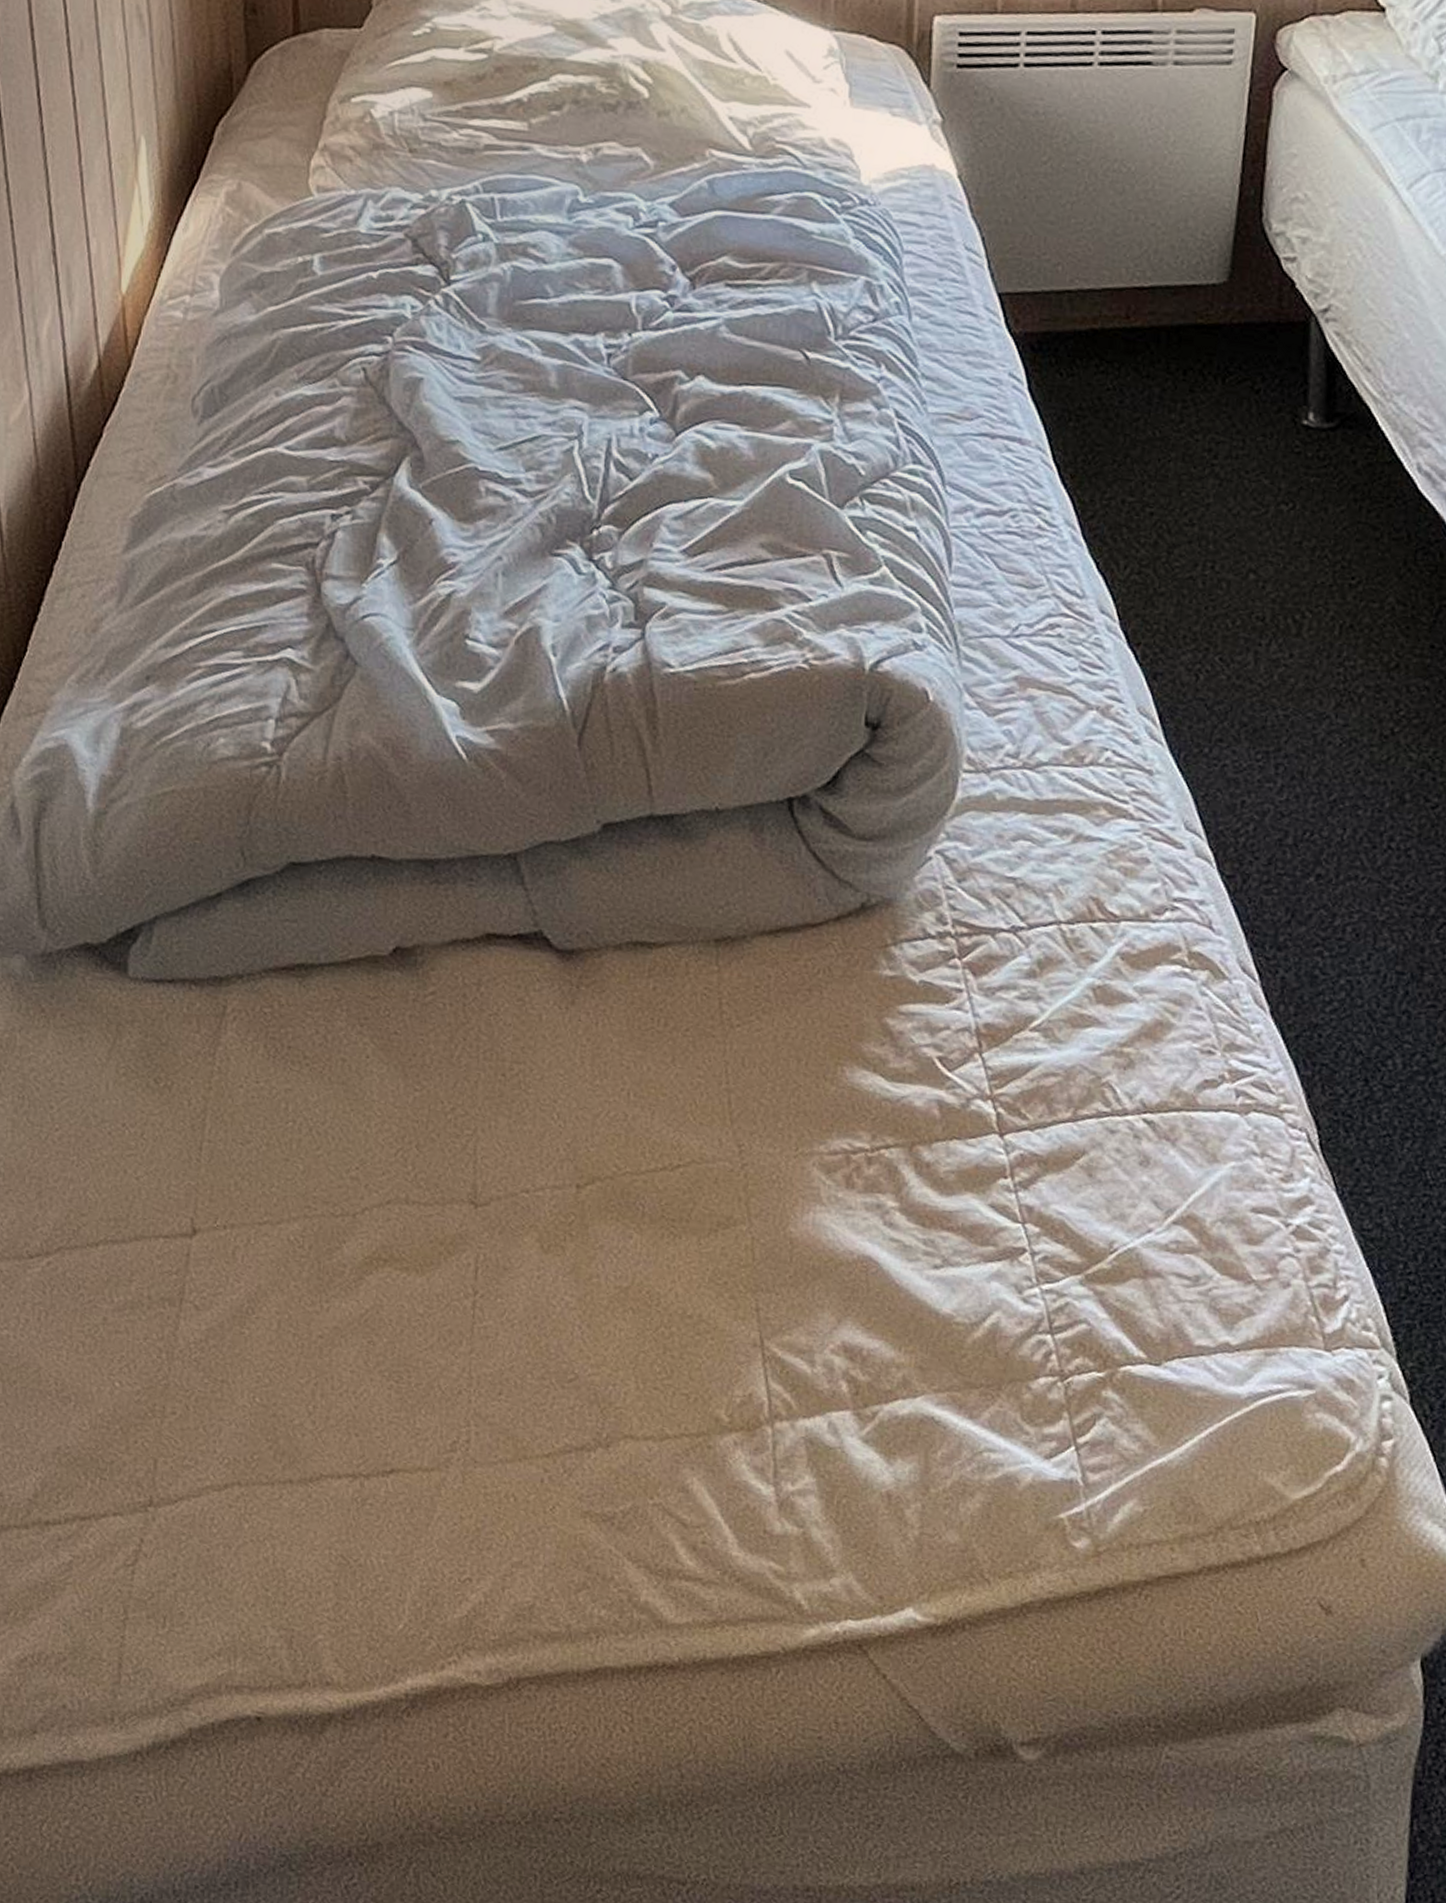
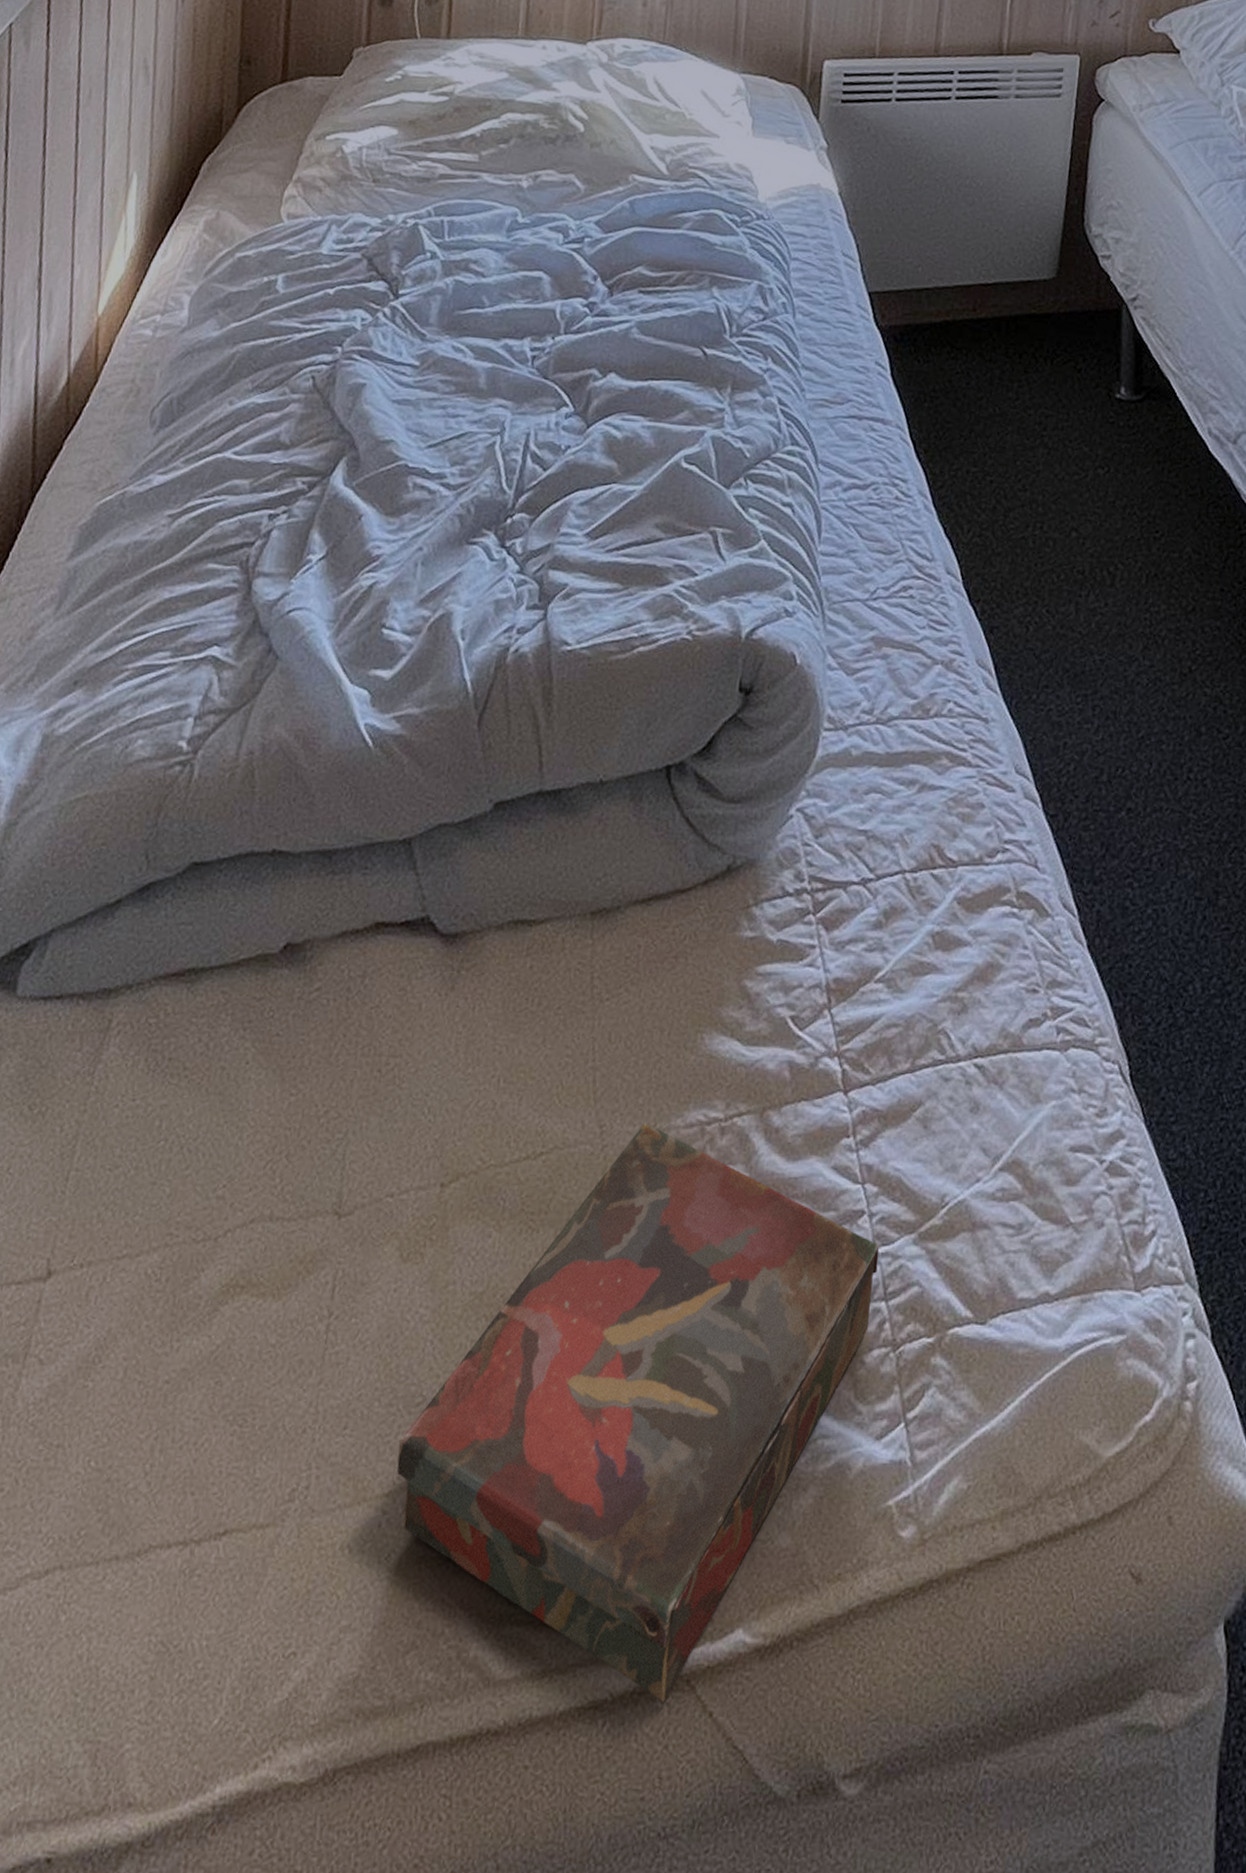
book: none [554,1146,1043,1661] -> present [397,1123,879,1702]

